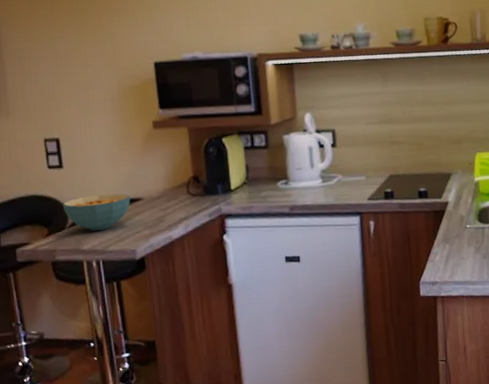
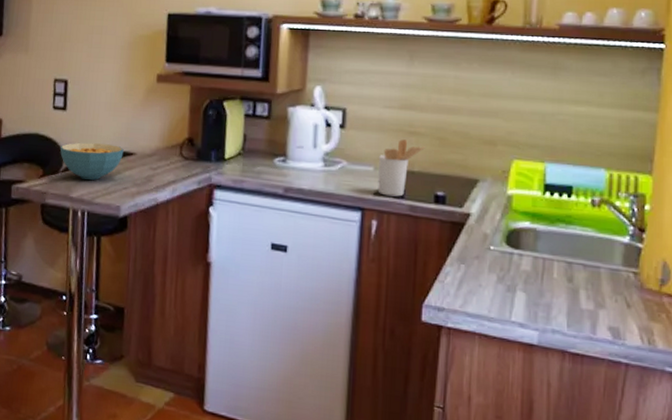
utensil holder: none [368,149,406,199] -> present [377,139,425,197]

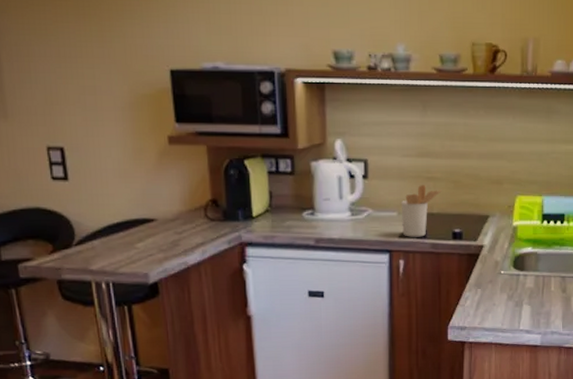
cereal bowl: present [60,142,124,180] -> none [68,212,143,250]

